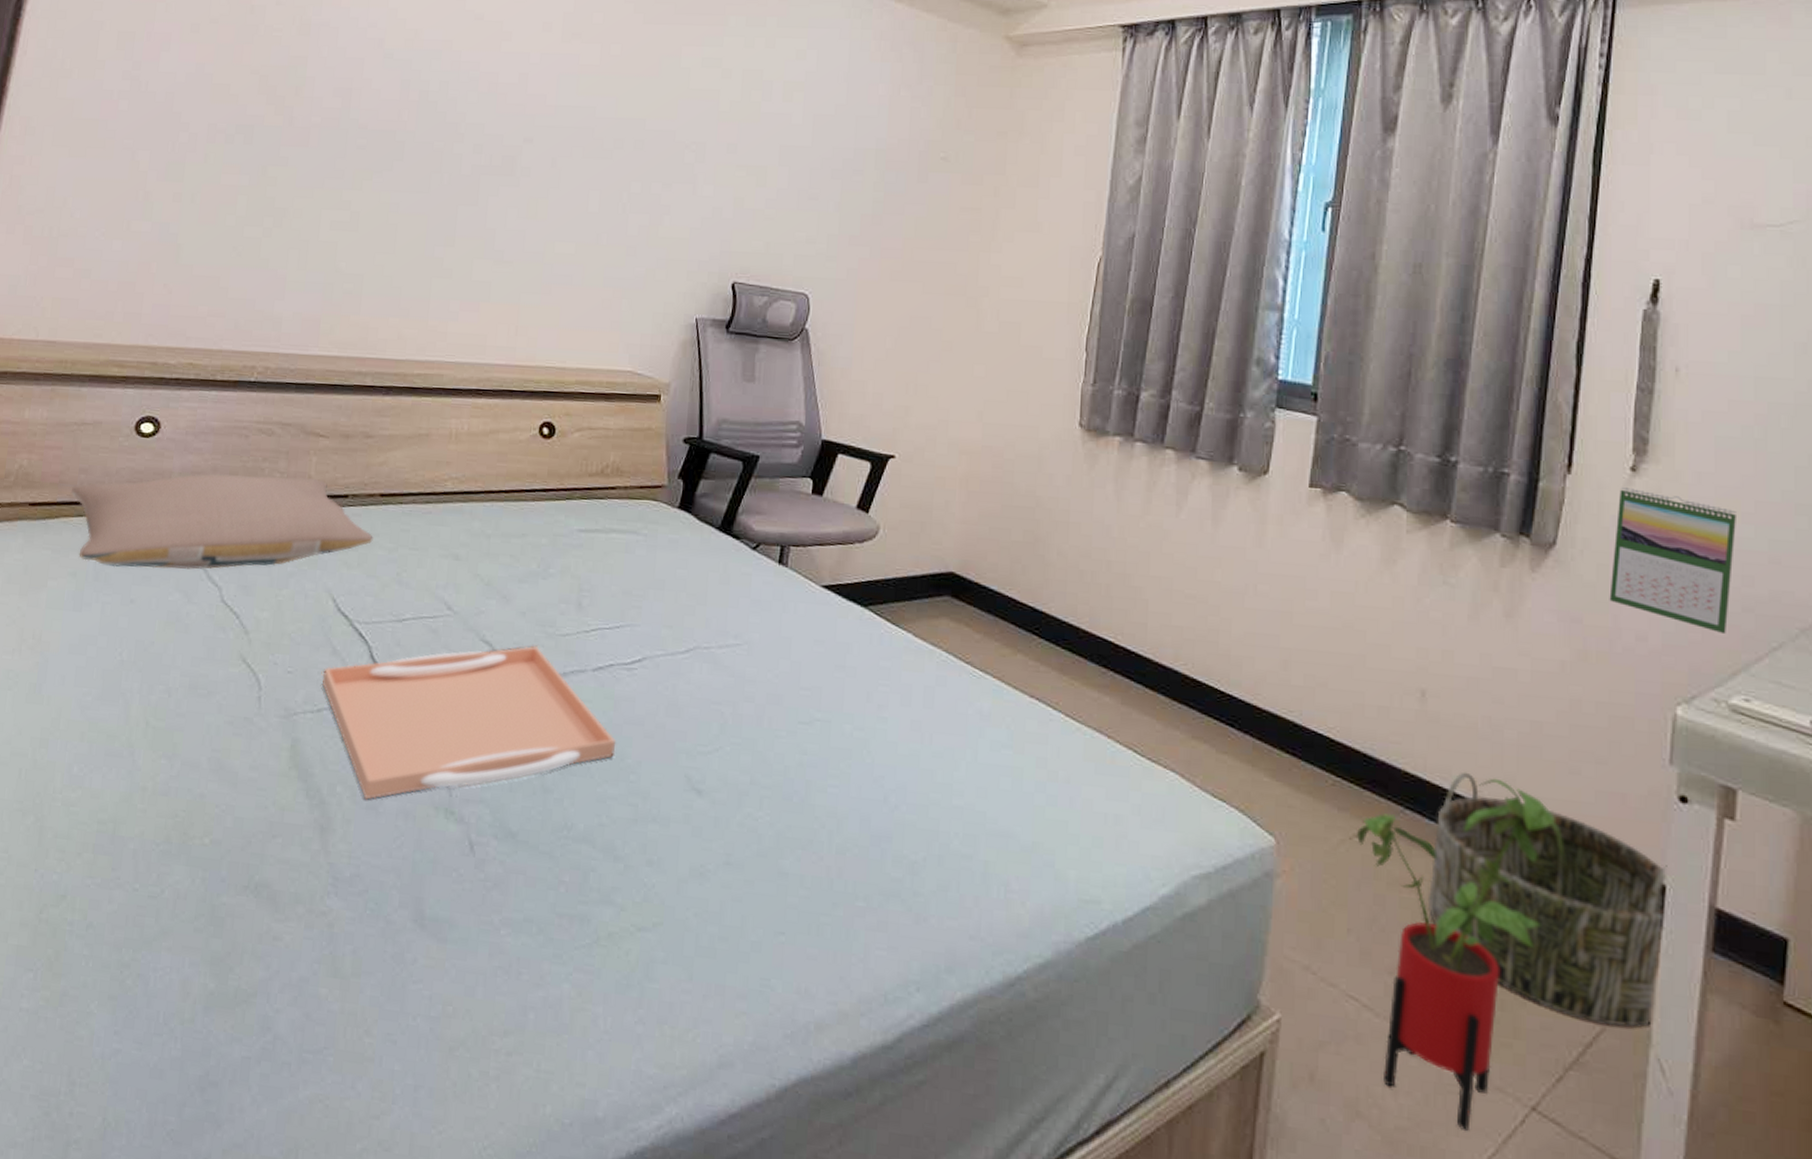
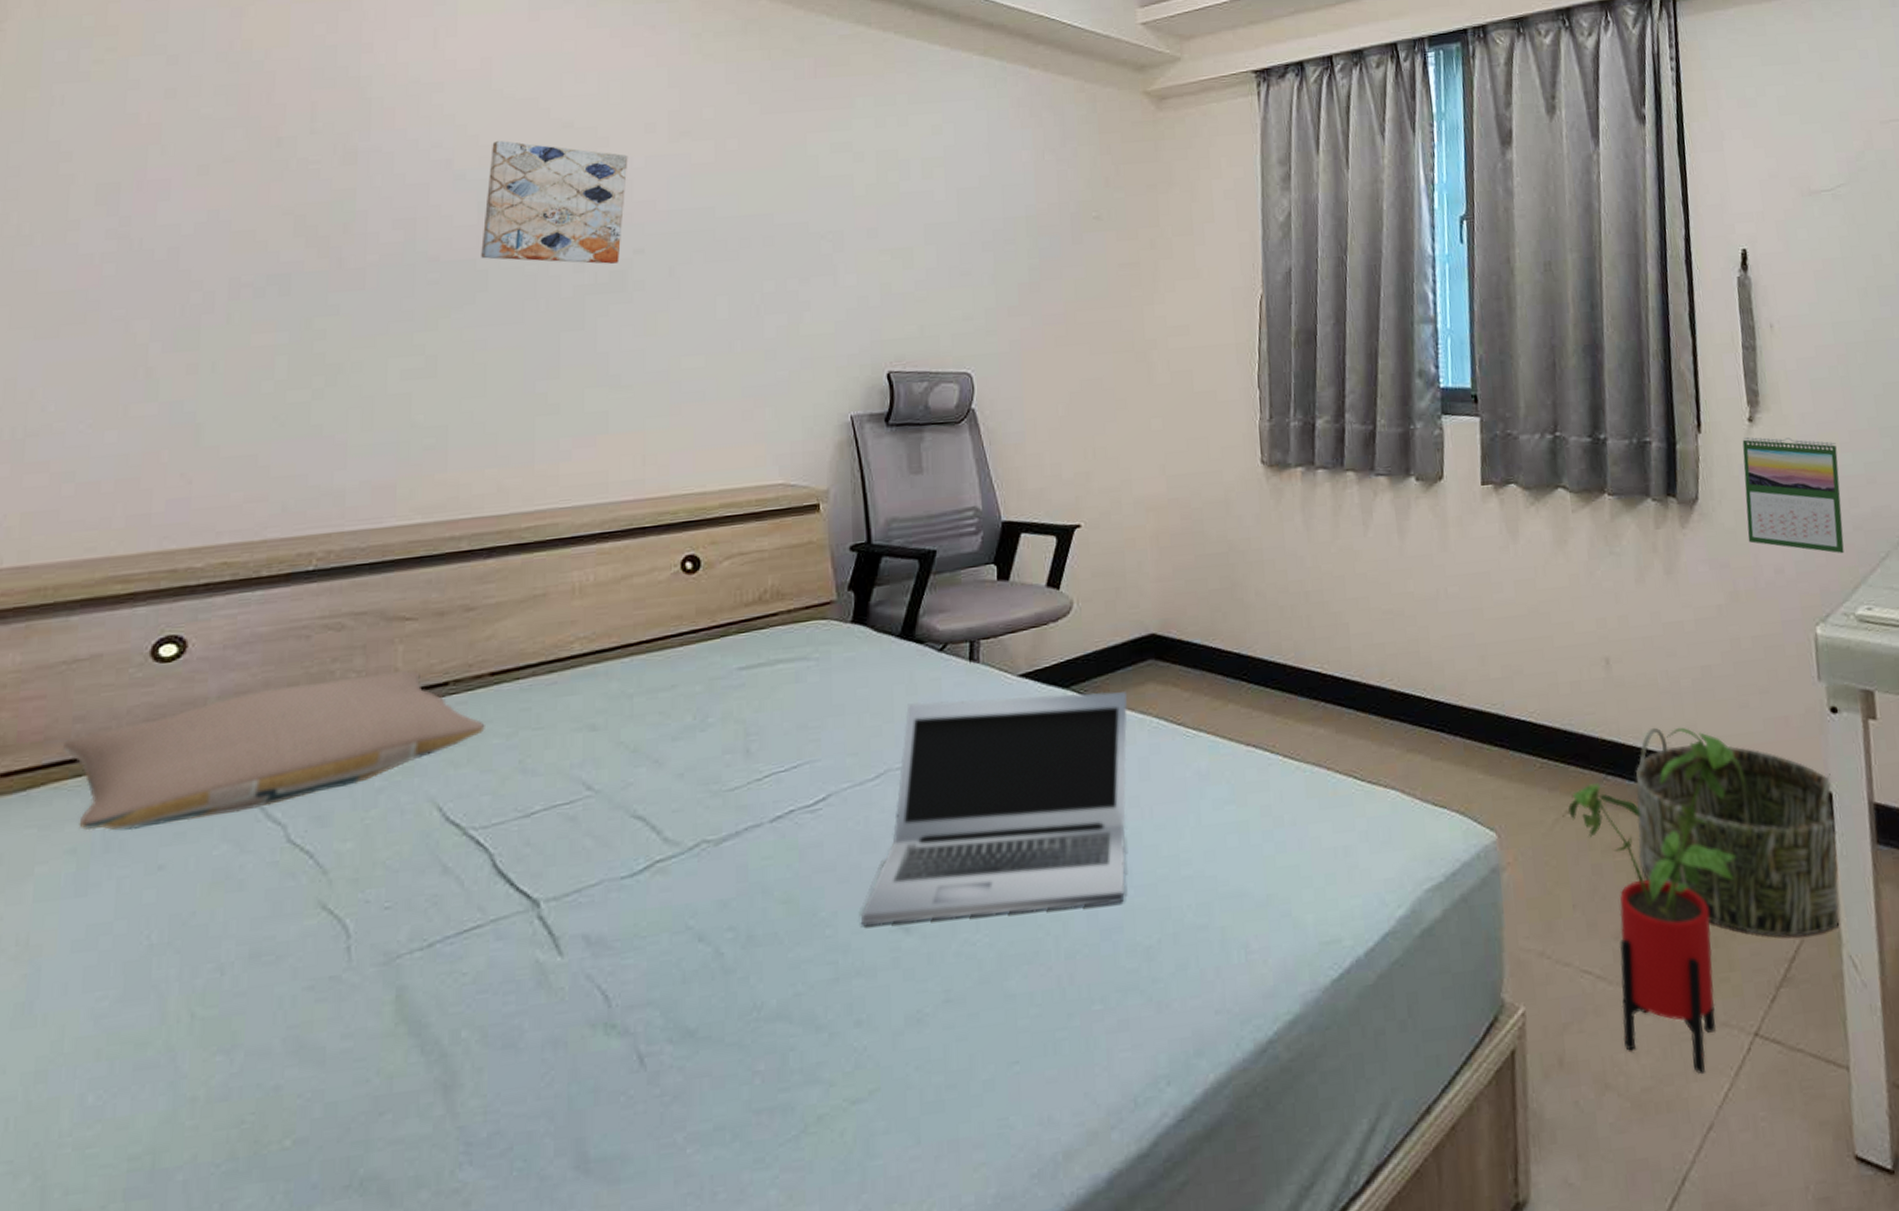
serving tray: present [322,645,616,800] -> none [431,808,806,1038]
wall art: none [400,26,527,149] -> present [481,141,628,264]
laptop: none [660,591,921,815] -> present [860,690,1128,926]

